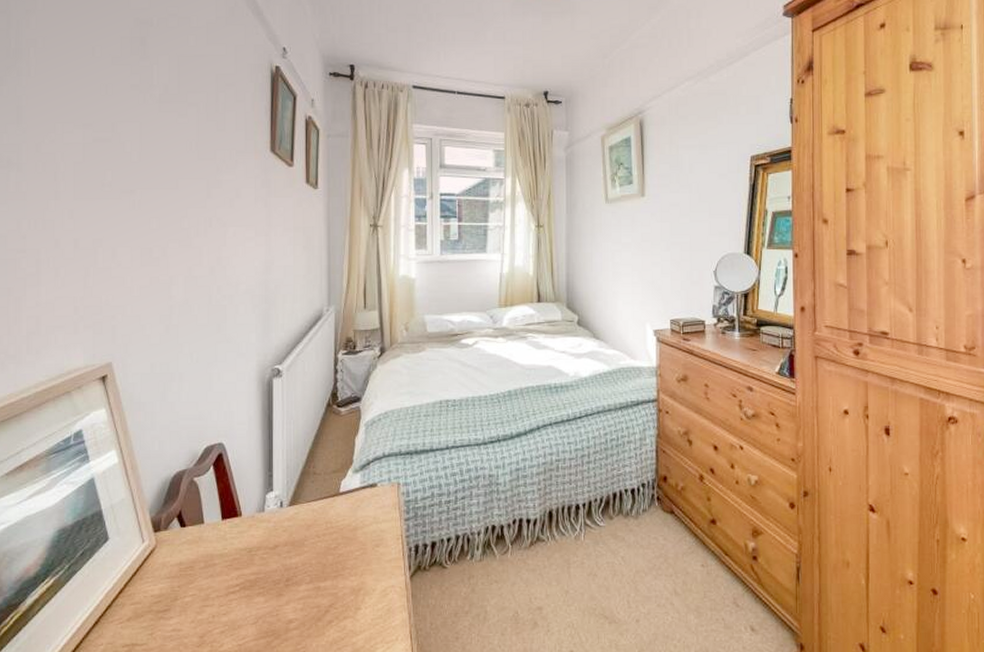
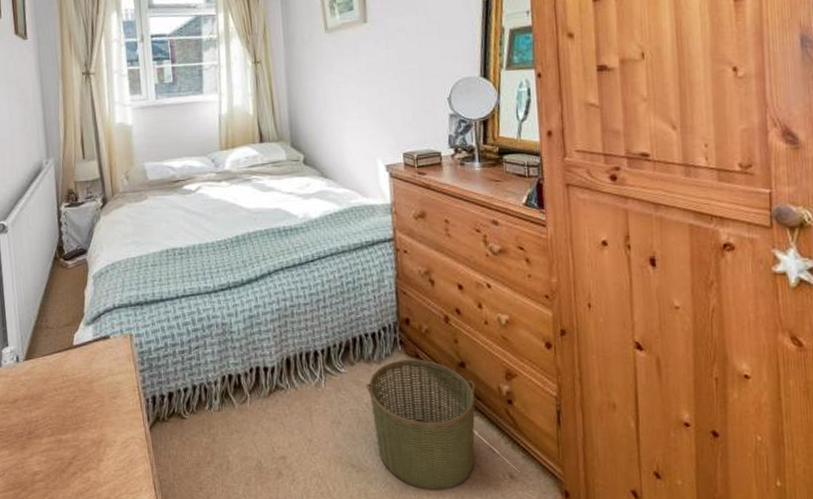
basket: none [622,515,724,642] -> present [365,359,476,490]

